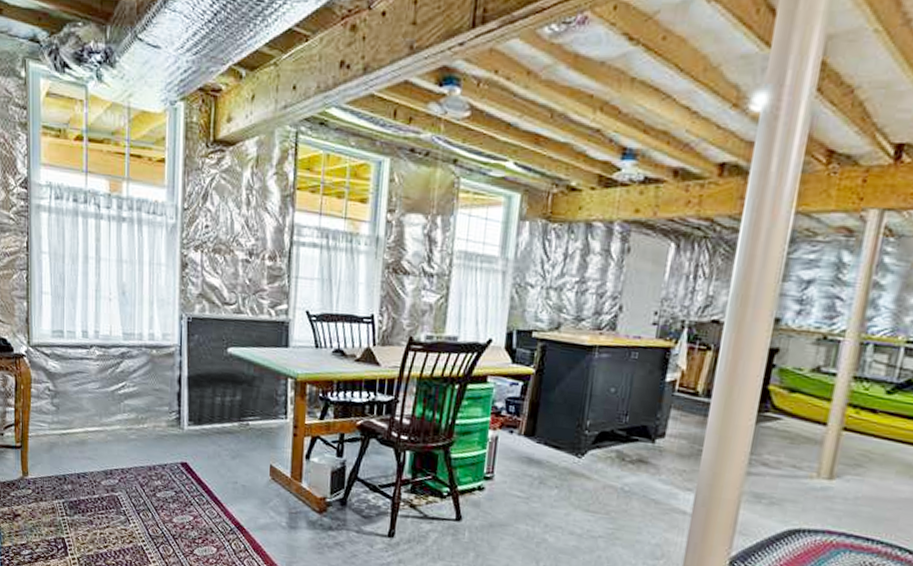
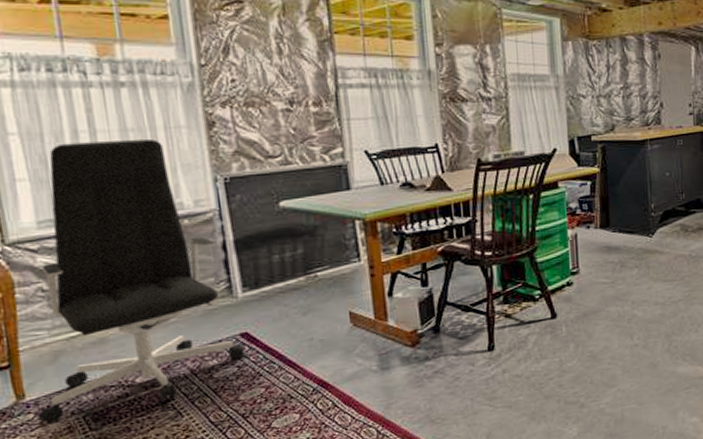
office chair: none [34,266,183,507] -> present [37,139,245,424]

